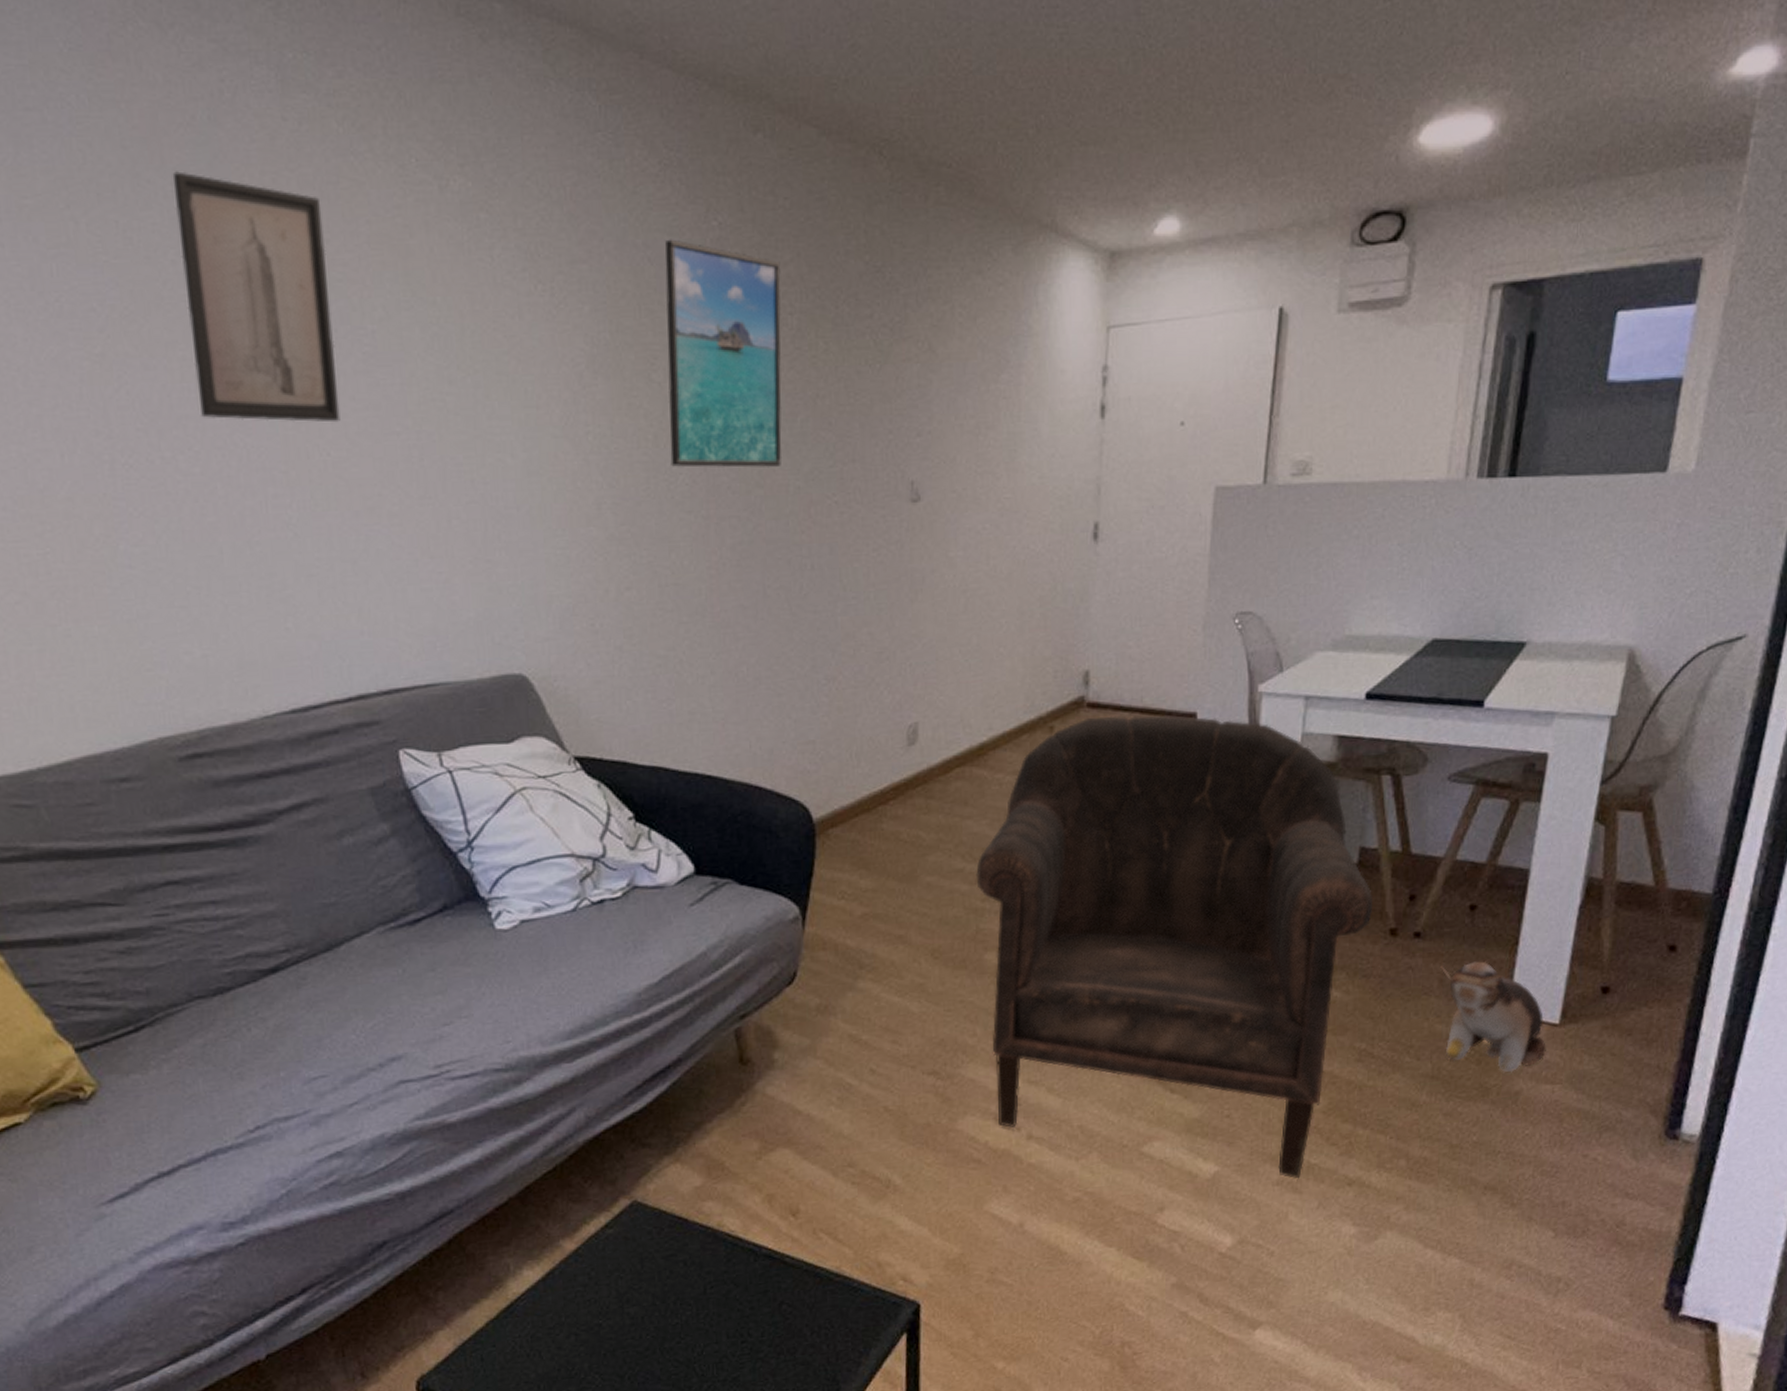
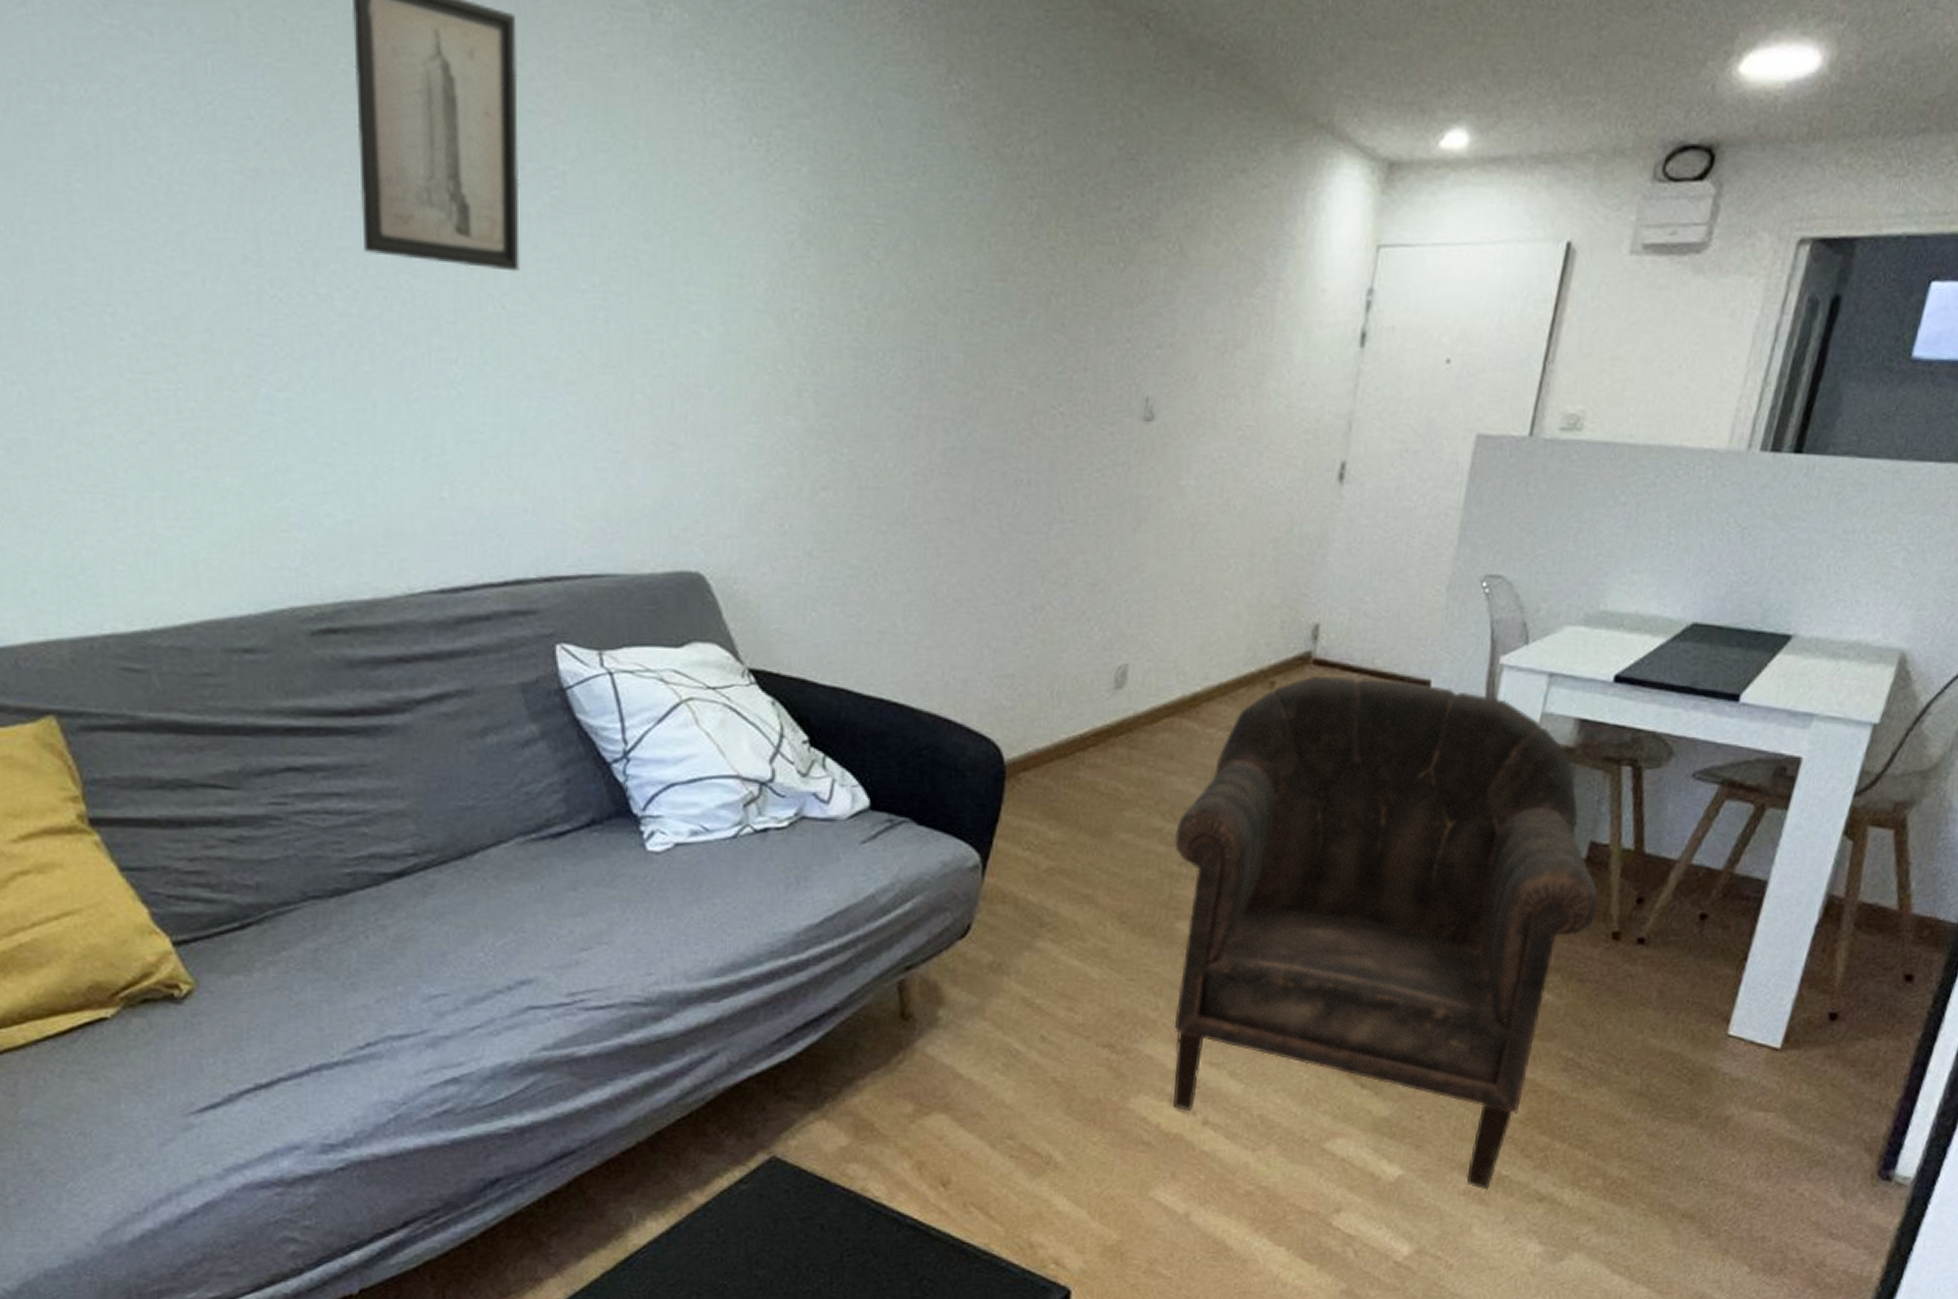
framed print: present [664,239,782,468] -> none [883,100,1025,368]
plush toy: present [1440,961,1546,1073] -> none [1657,974,1765,1096]

